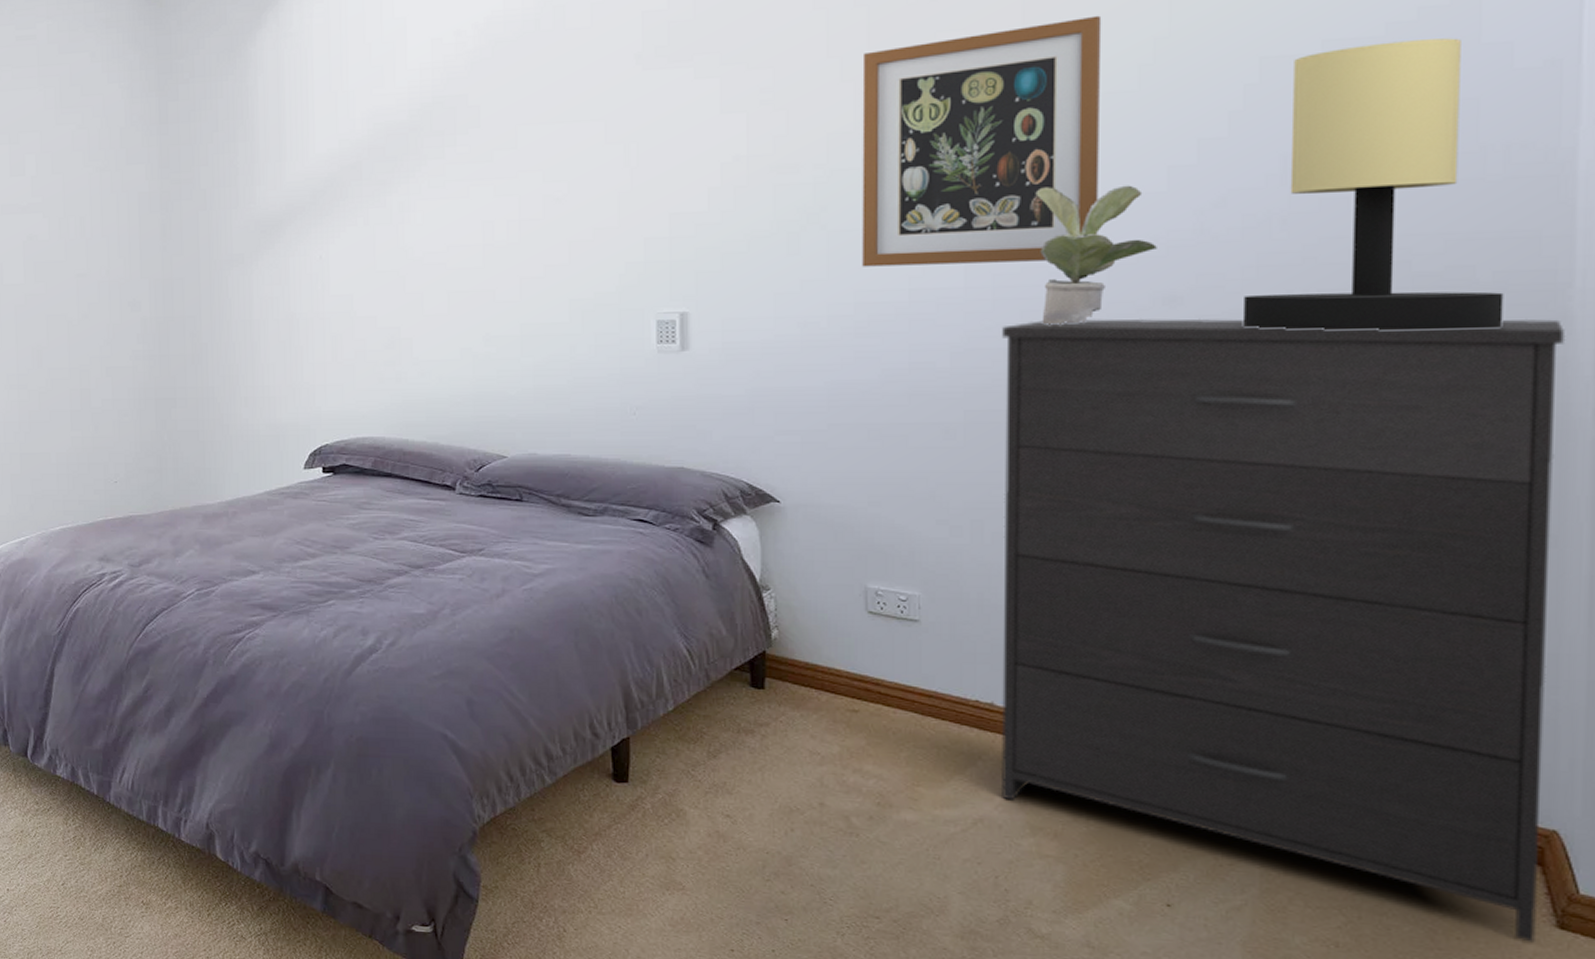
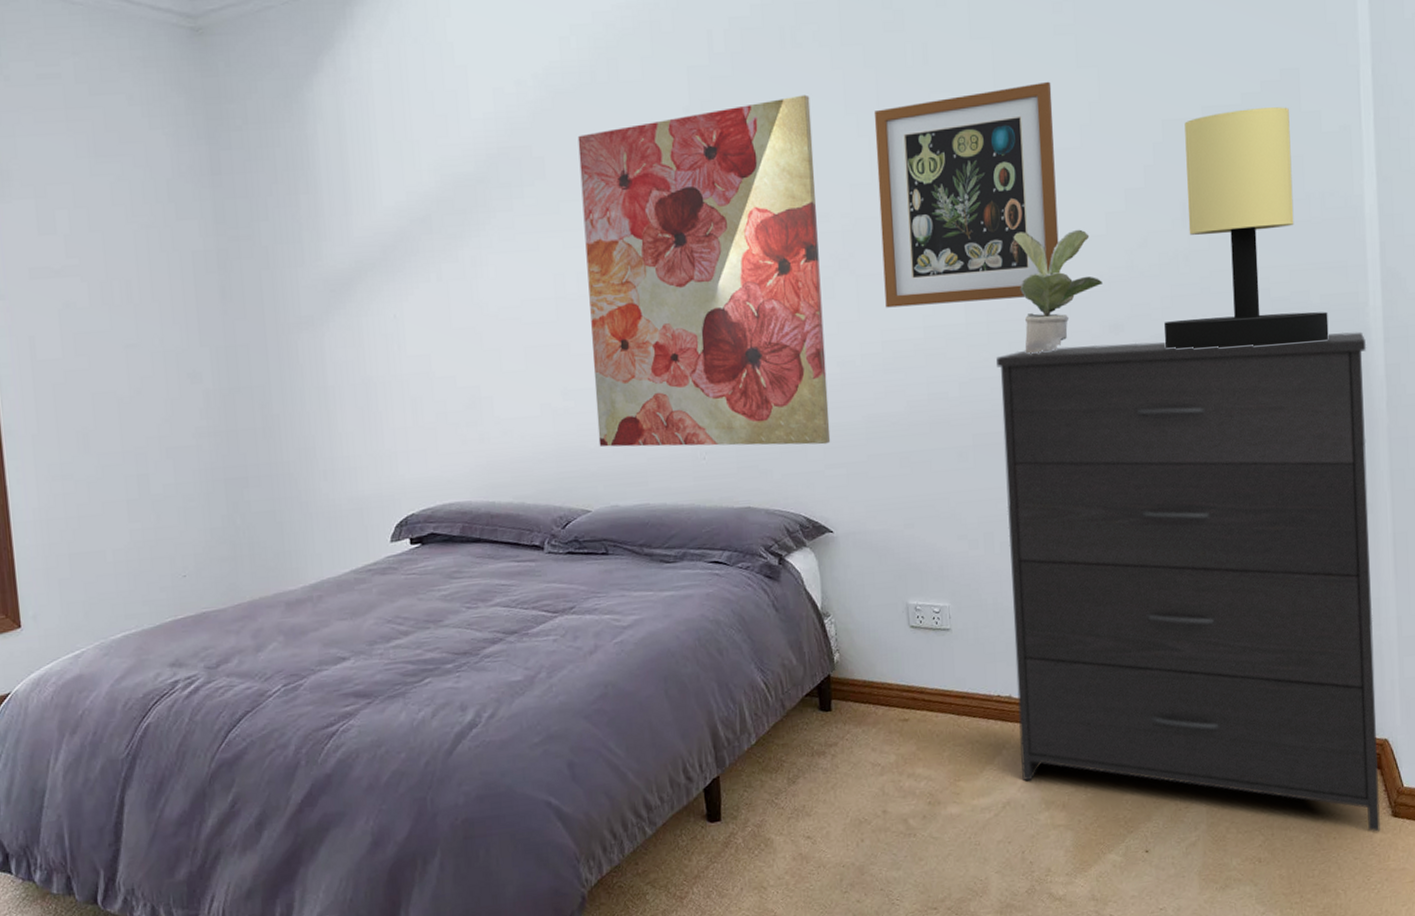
wall art: none [517,37,785,409] -> present [577,94,831,447]

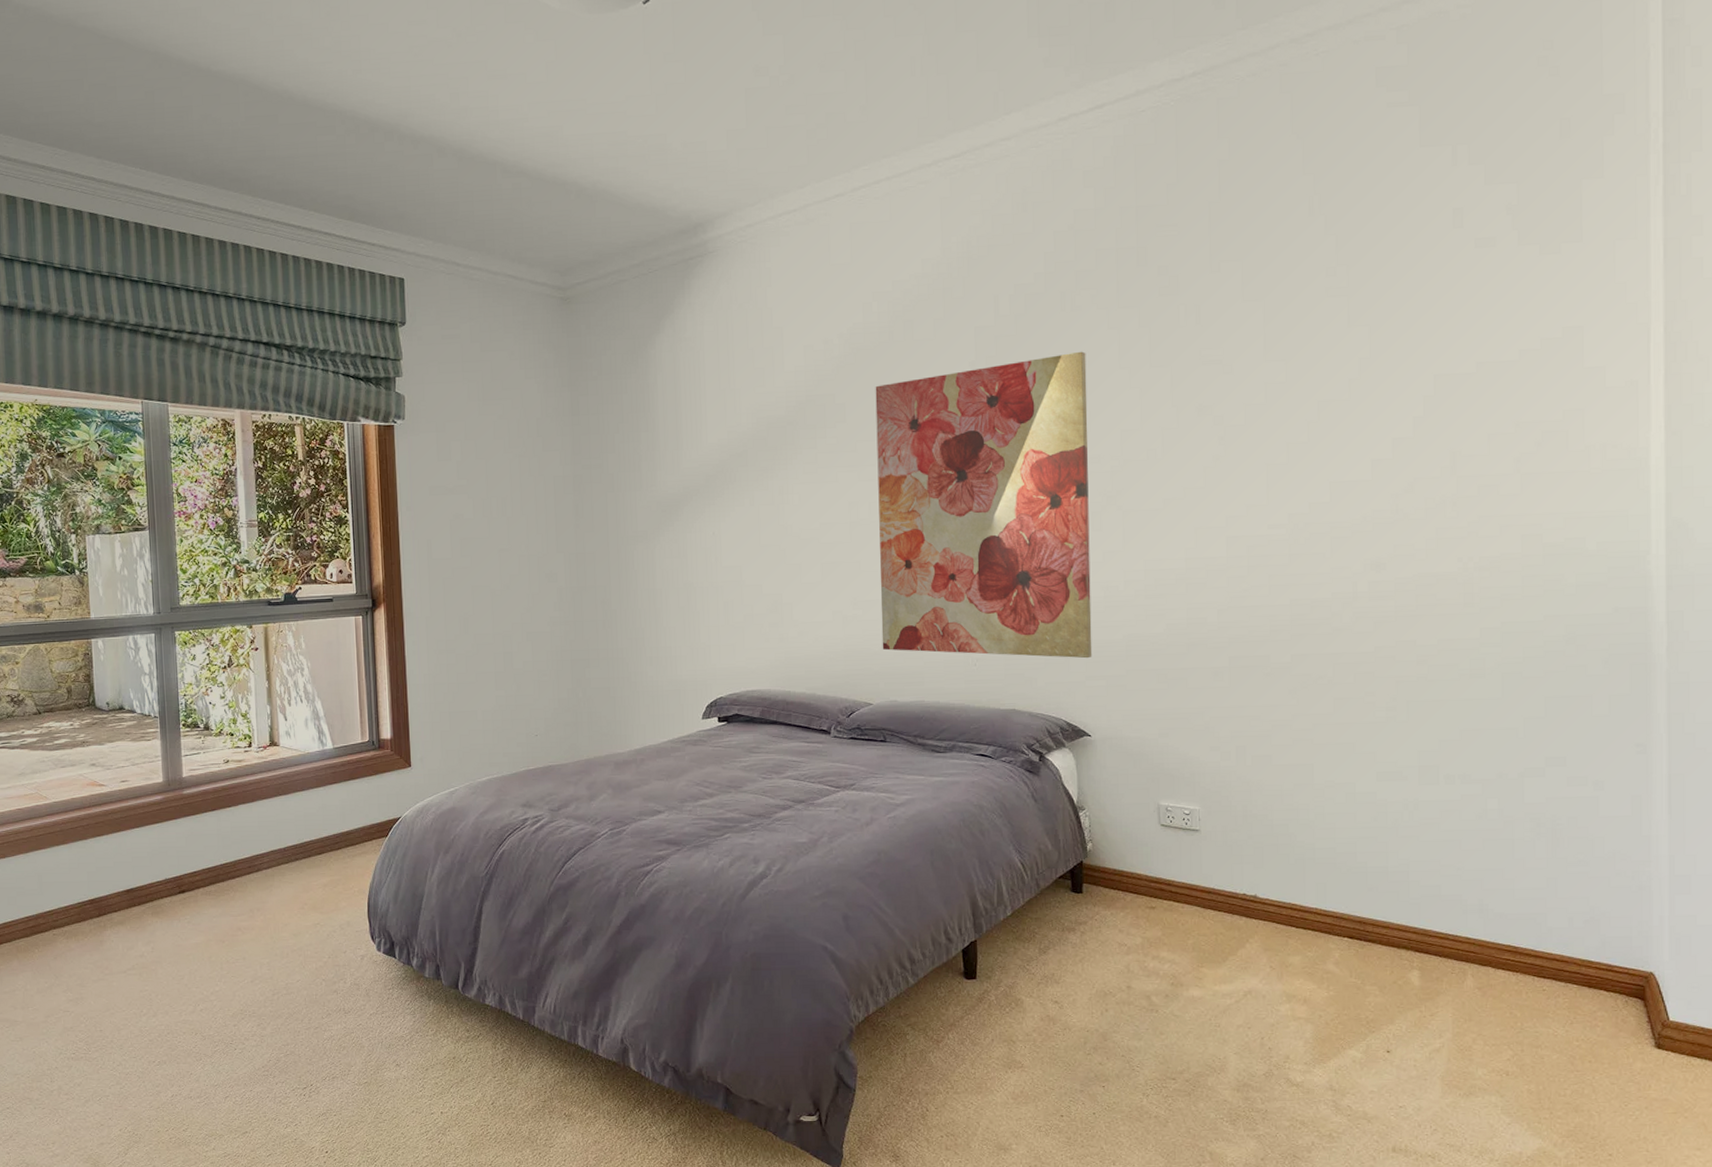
wall art: present [873,81,1061,308] -> none [1146,339,1323,540]
dresser: present [996,331,1380,832] -> none [1256,578,1647,1061]
potted plant: present [1013,229,1103,354] -> none [1277,474,1366,587]
table lamp: present [1164,107,1329,349] -> none [1428,363,1605,589]

